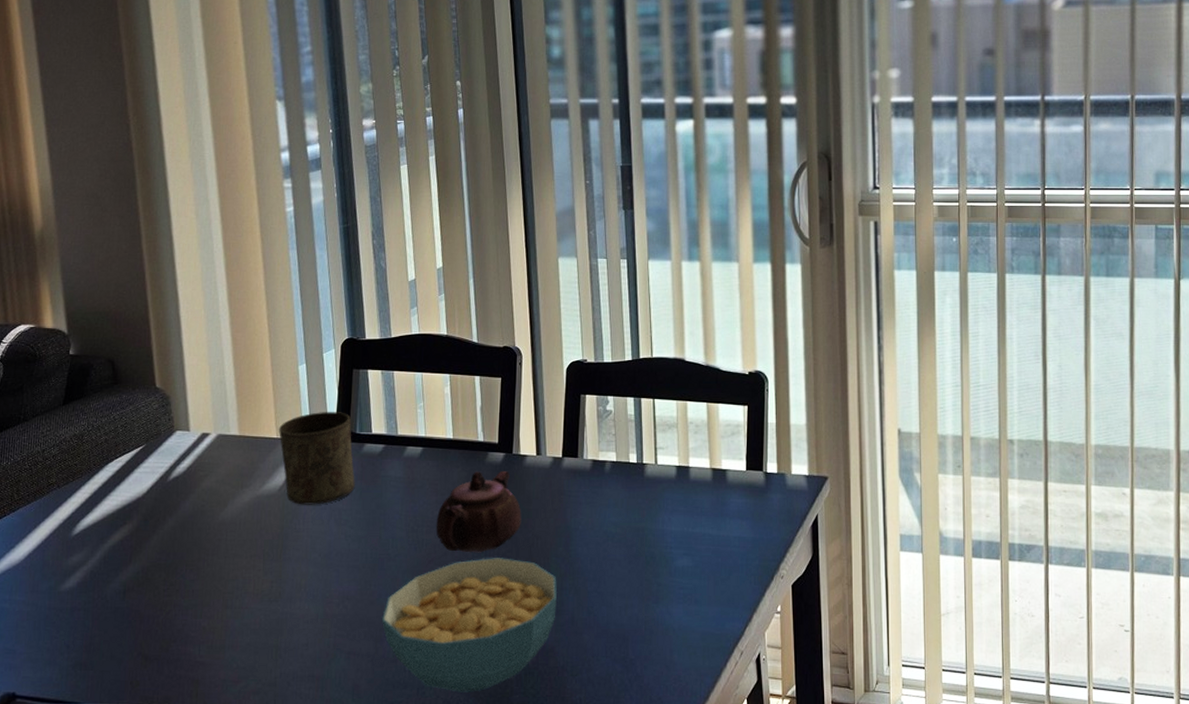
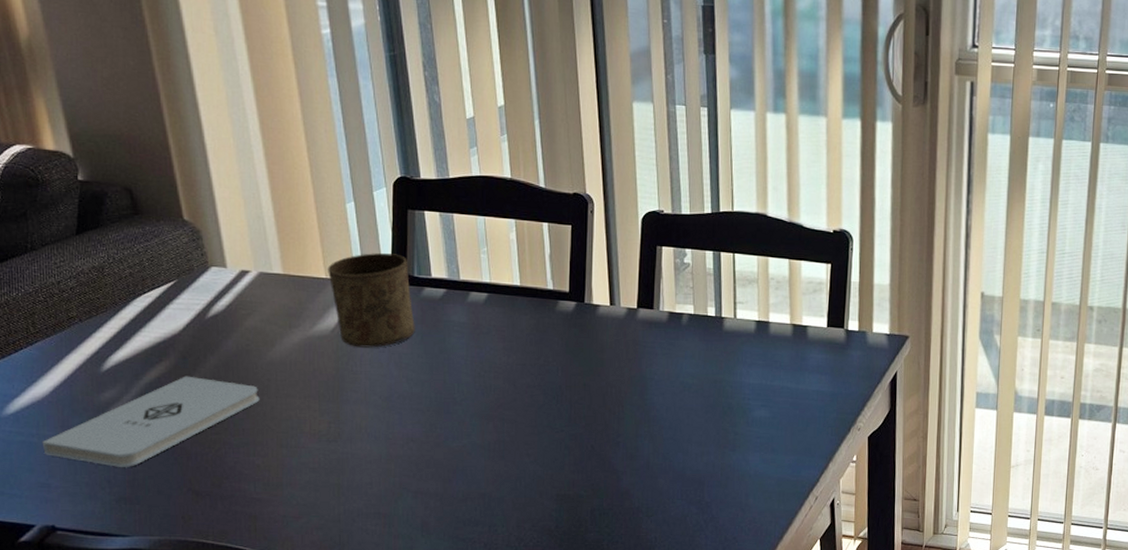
notepad: none [12,538,210,632] -> present [42,376,260,467]
cereal bowl: present [382,558,558,692] -> none [450,404,633,530]
teapot: present [436,471,522,553] -> none [504,319,595,400]

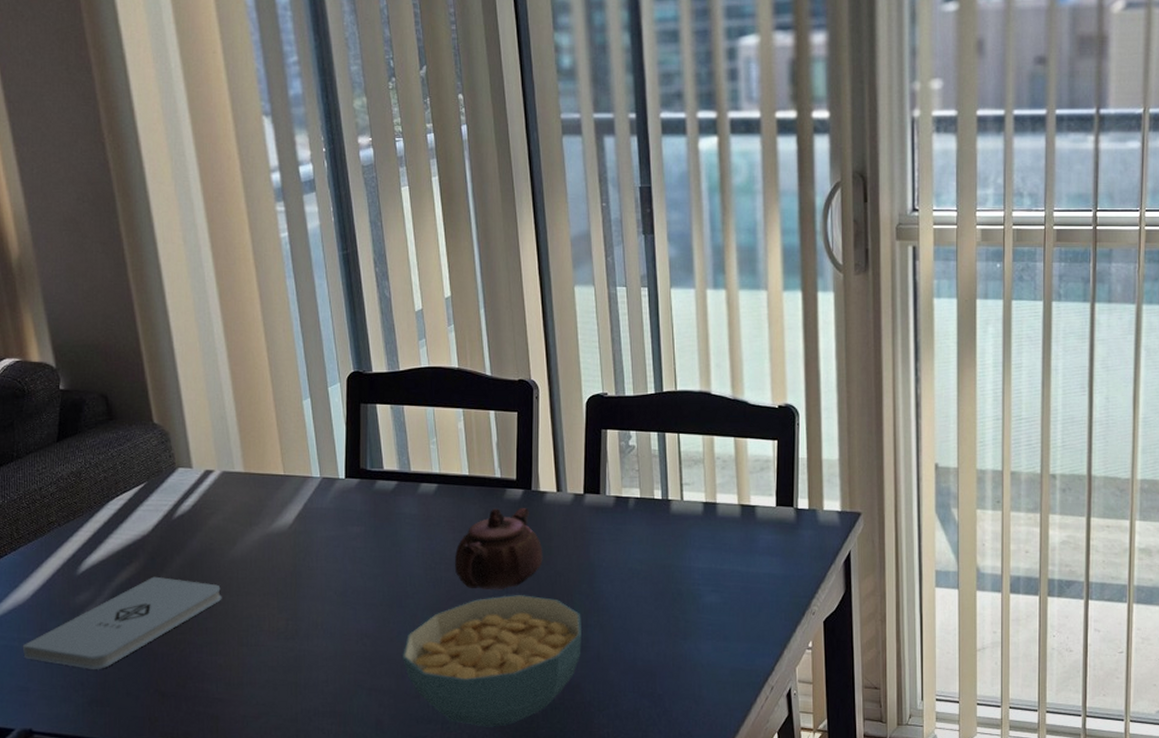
cup: present [328,253,415,348] -> none [286,448,368,543]
cereal bowl: none [450,404,633,530] -> present [403,595,583,727]
teapot: none [504,319,595,400] -> present [454,508,543,590]

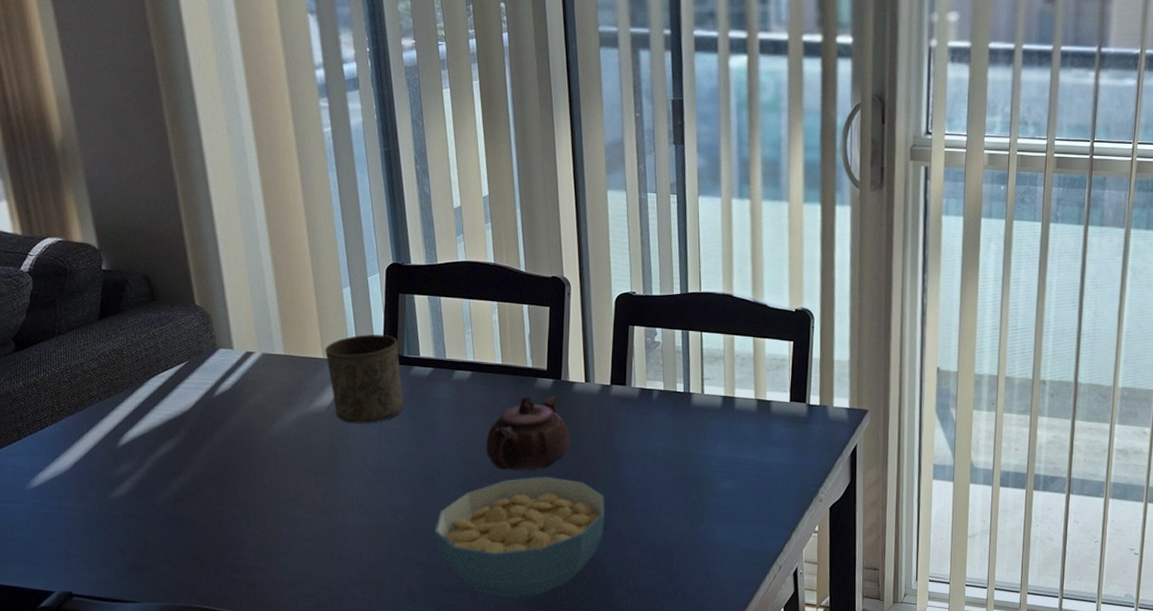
notepad: present [22,576,222,669] -> none [62,451,261,537]
cup: none [286,448,368,543] -> present [325,334,404,424]

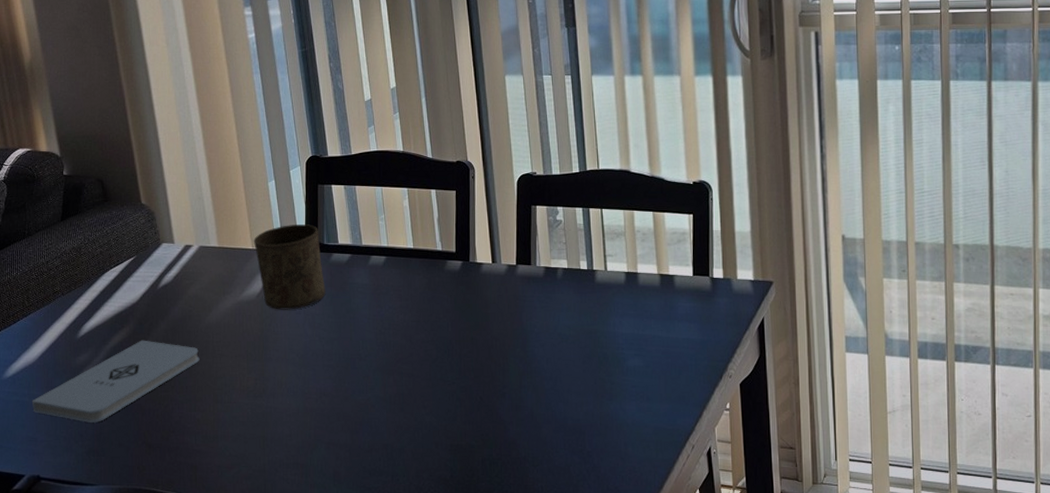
notepad: none [62,451,261,537] -> present [31,340,200,422]
cereal bowl: present [435,477,606,598] -> none [357,358,517,480]
teapot: present [486,396,570,472] -> none [401,278,480,354]

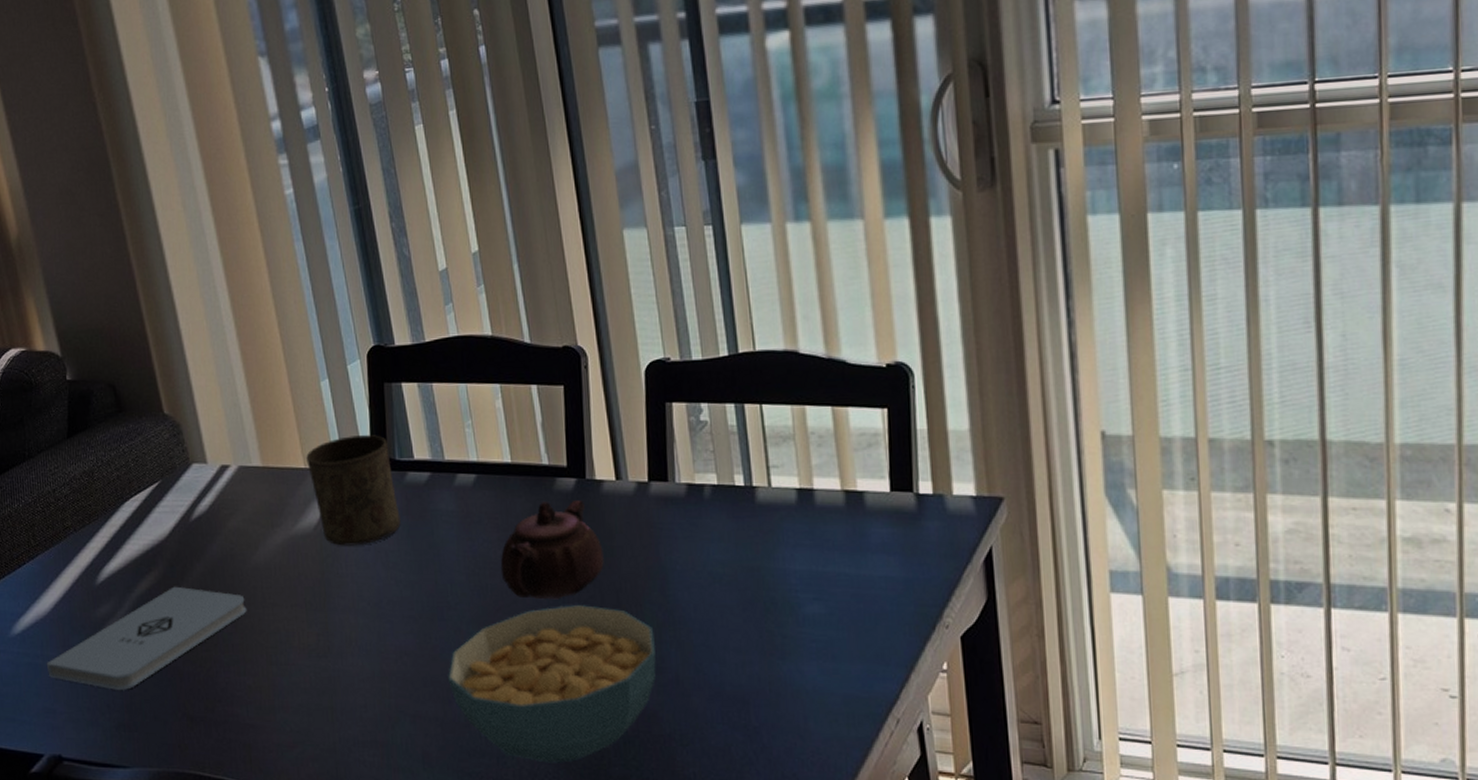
cereal bowl: none [357,358,517,480] -> present [448,605,657,763]
teapot: none [401,278,480,354] -> present [500,501,604,600]

